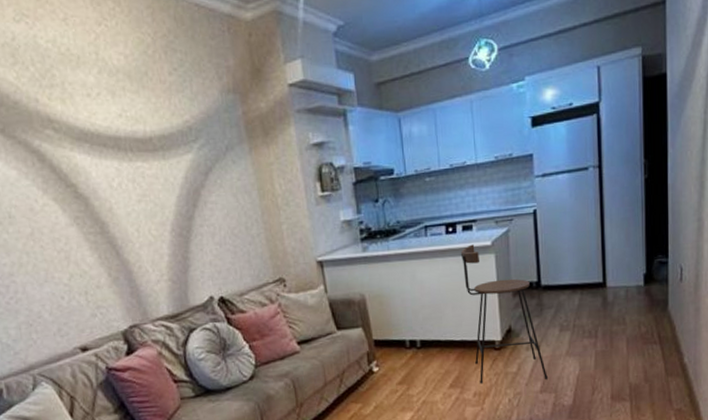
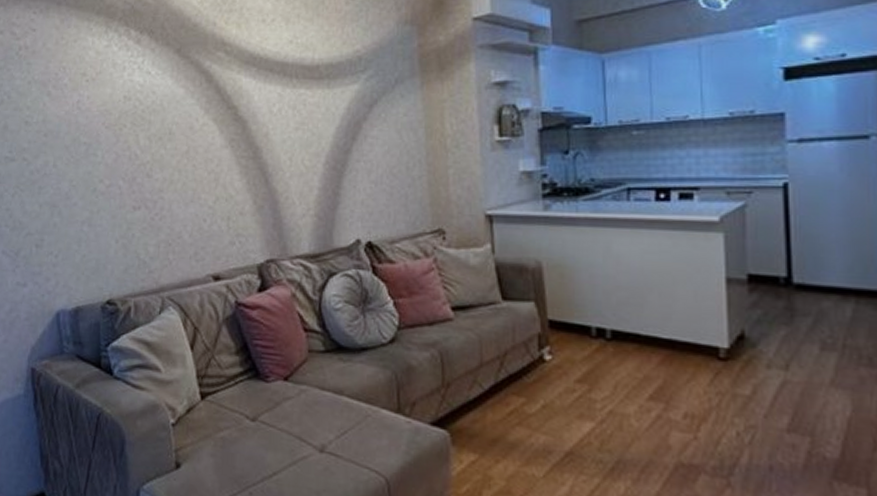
bar stool: present [460,244,548,384] -> none [674,217,799,415]

